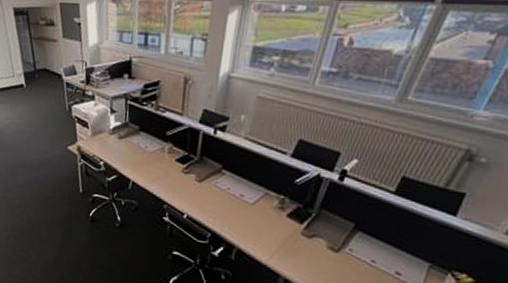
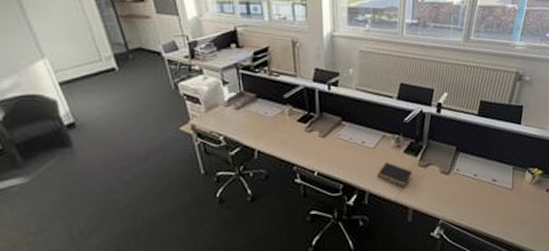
notepad: none [249,221,293,253] -> present [376,161,413,187]

